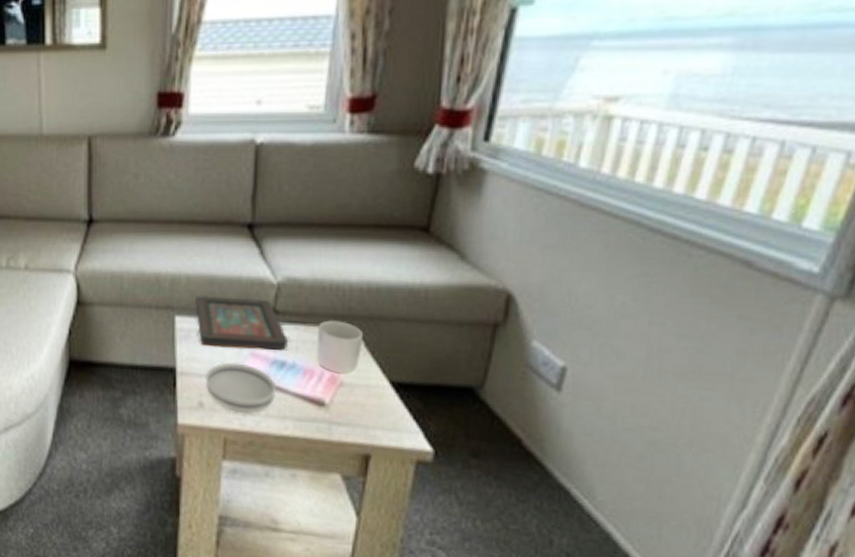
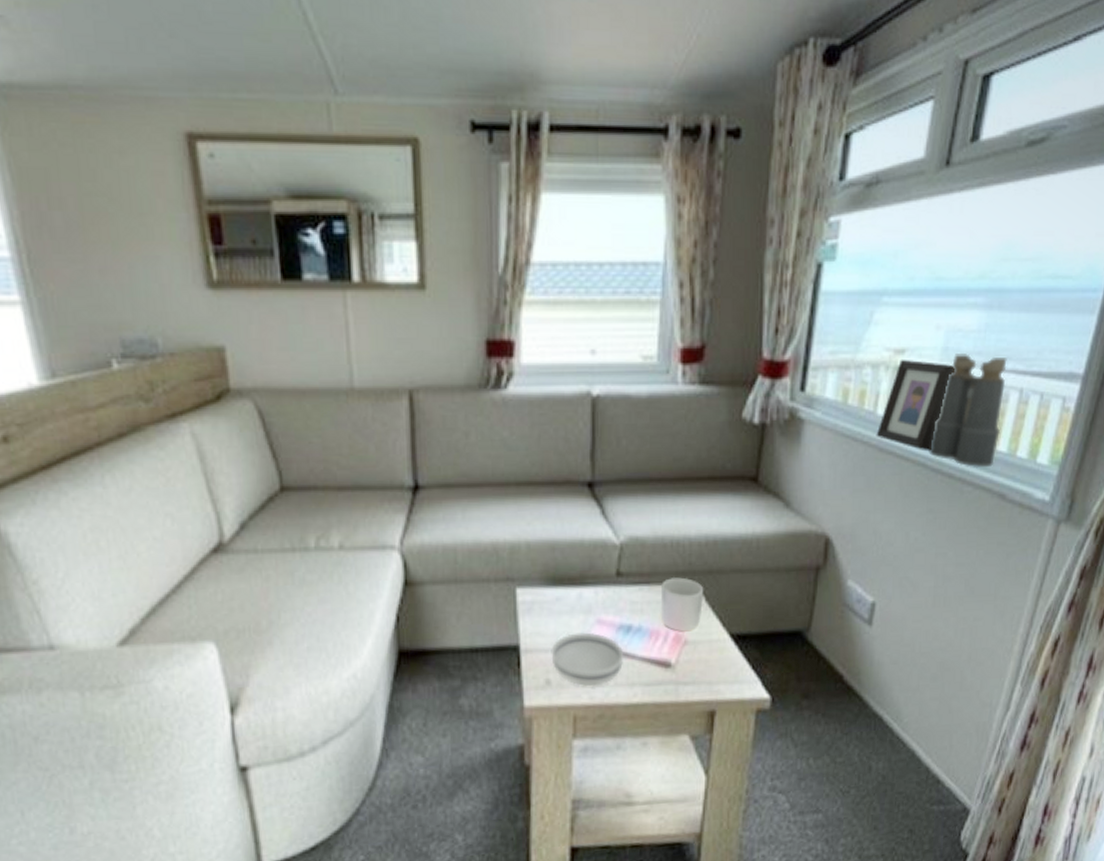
religious icon: present [195,296,289,350] -> none [537,561,634,618]
picture frame: none [576,107,688,209] -> present [876,359,956,452]
binoculars: none [645,101,764,230] -> present [929,354,1007,469]

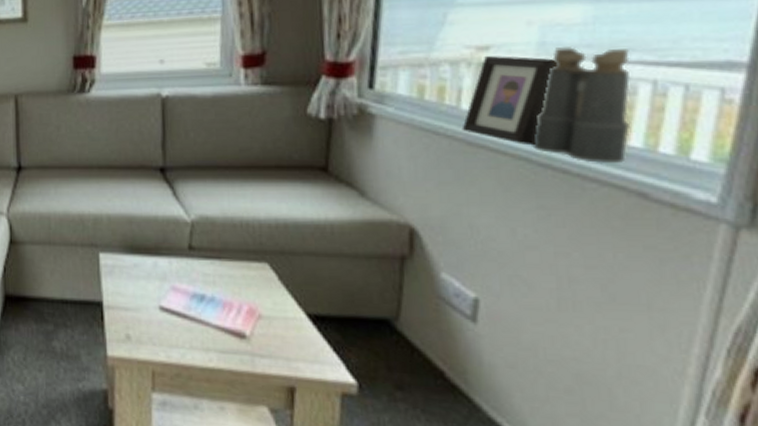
bowl: present [551,632,624,686] -> none [130,296,199,347]
mug: present [660,577,704,632] -> none [232,255,277,307]

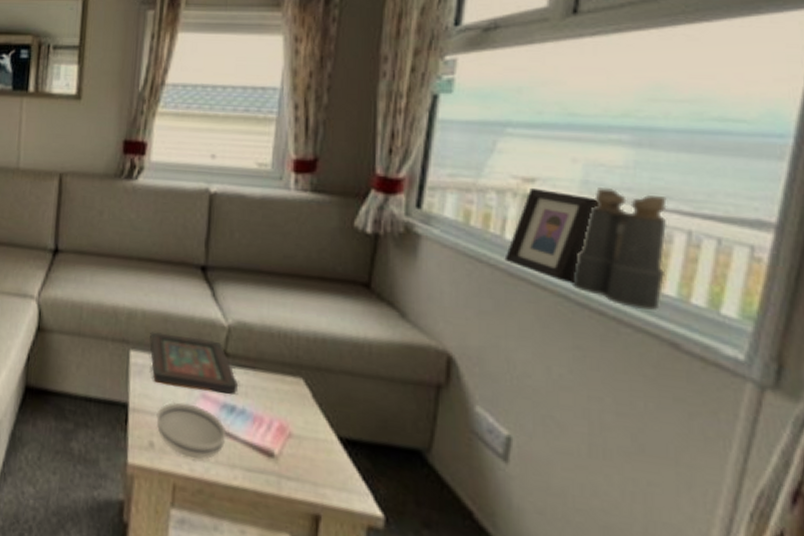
religious icon: none [117,234,206,284] -> present [150,332,239,394]
bowl: none [130,296,199,347] -> present [156,402,227,460]

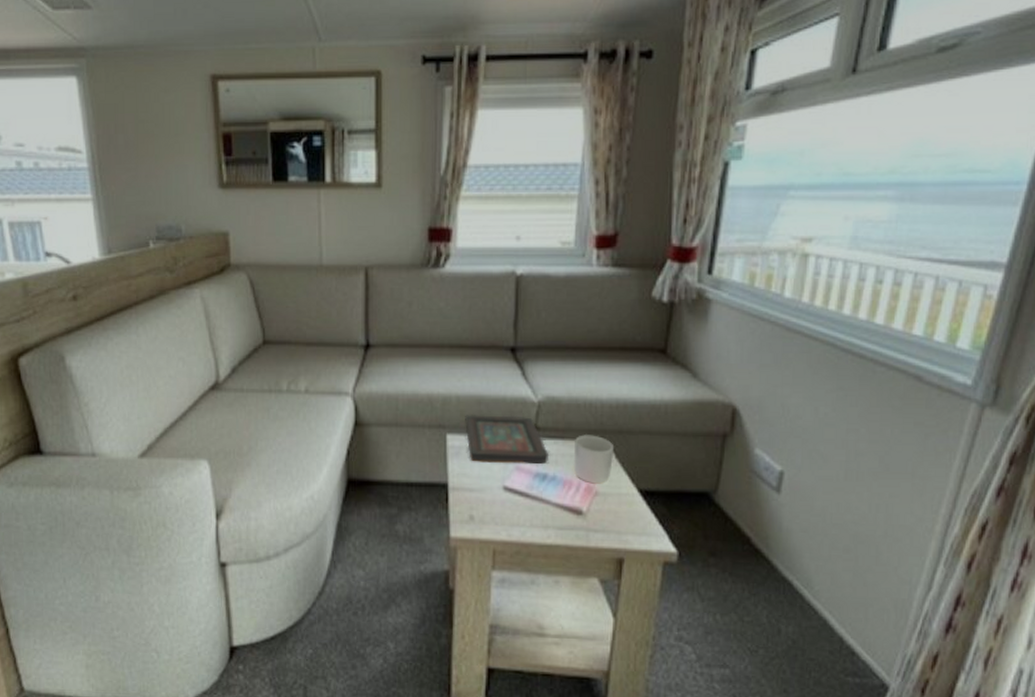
bowl: present [156,402,227,460] -> none [475,477,540,526]
mug: none [265,367,311,426] -> present [573,435,615,484]
picture frame: present [504,187,600,284] -> none [783,246,866,332]
binoculars: present [571,188,667,310] -> none [838,242,921,350]

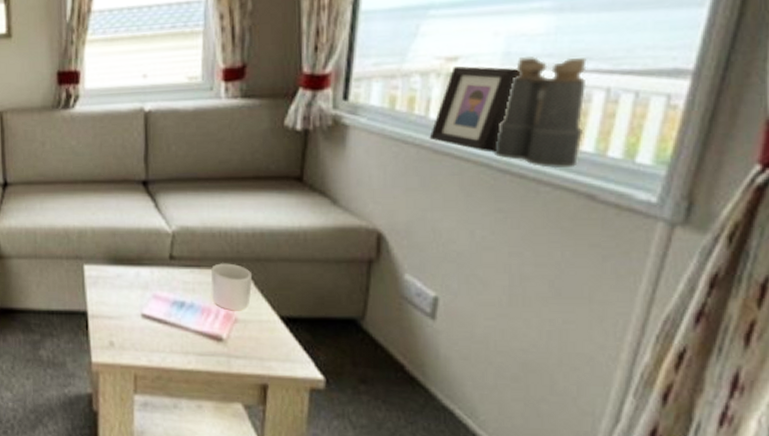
religious icon: present [465,415,550,464] -> none [101,246,186,292]
picture frame: none [783,246,866,332] -> present [429,65,521,153]
binoculars: none [838,242,921,350] -> present [493,57,587,169]

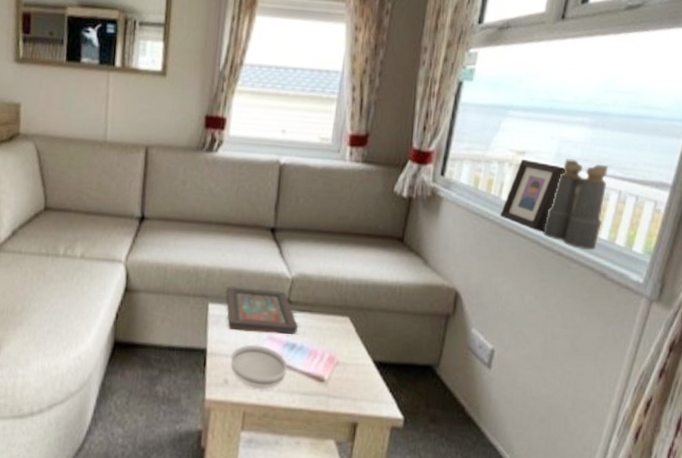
religious icon: none [101,246,186,292] -> present [226,286,299,334]
bowl: none [113,305,179,351] -> present [230,344,288,390]
mug: present [210,263,253,311] -> none [319,309,355,355]

